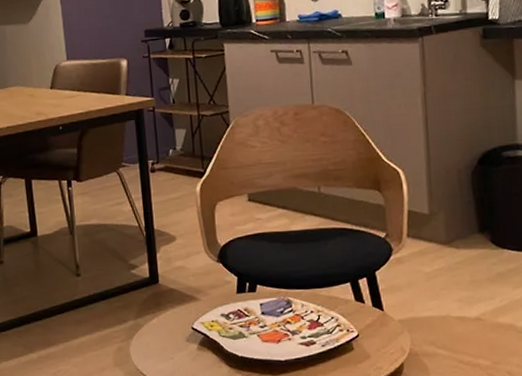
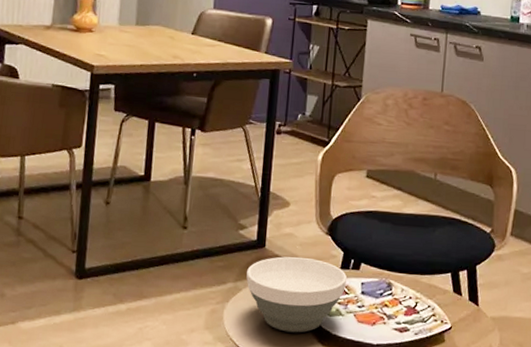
bowl: none [145,287,245,360] -> present [246,256,347,333]

